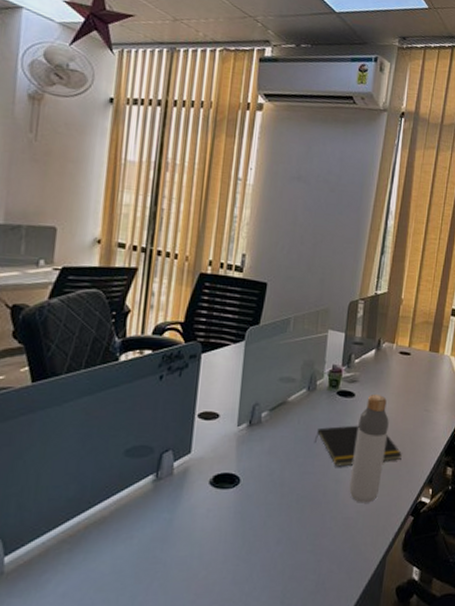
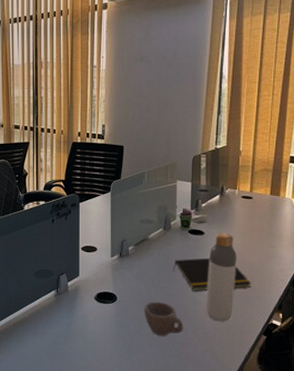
cup: none [273,483,322,527] -> present [144,302,184,336]

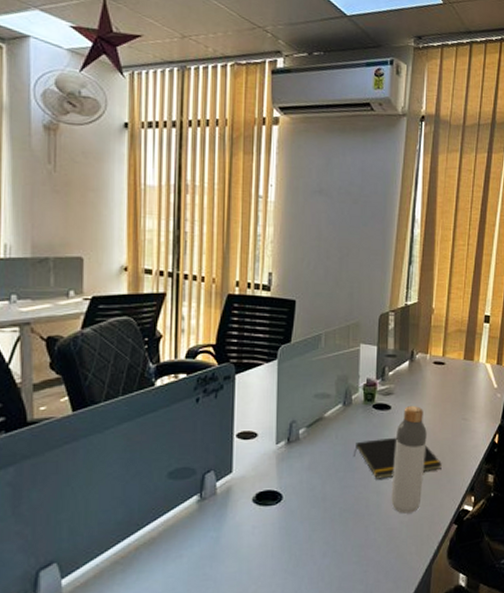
cup: present [144,302,184,336] -> none [316,497,365,540]

